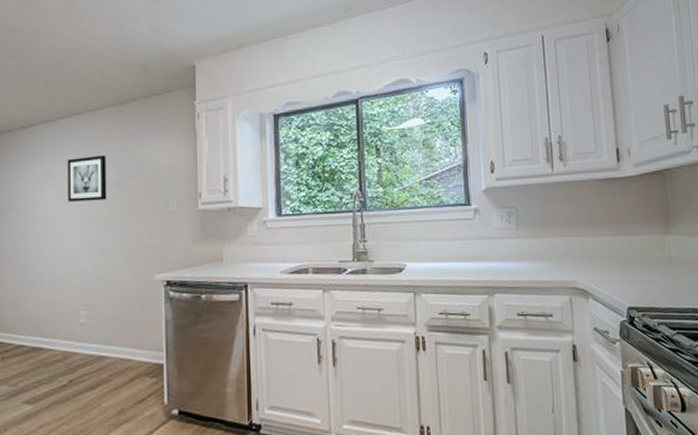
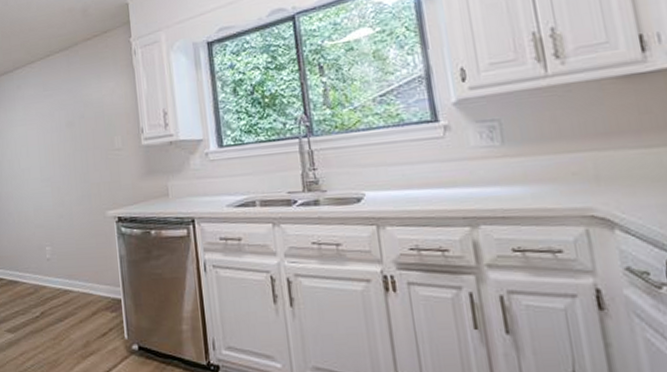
wall art: present [67,156,107,202] -> none [25,99,61,145]

